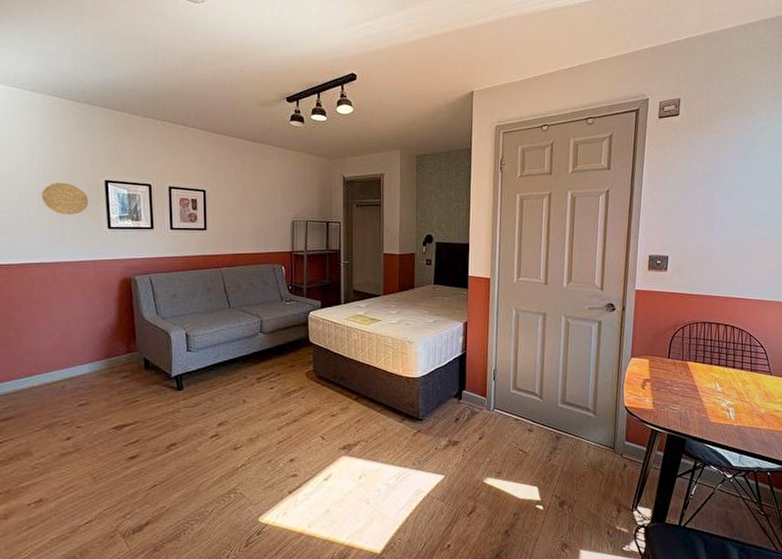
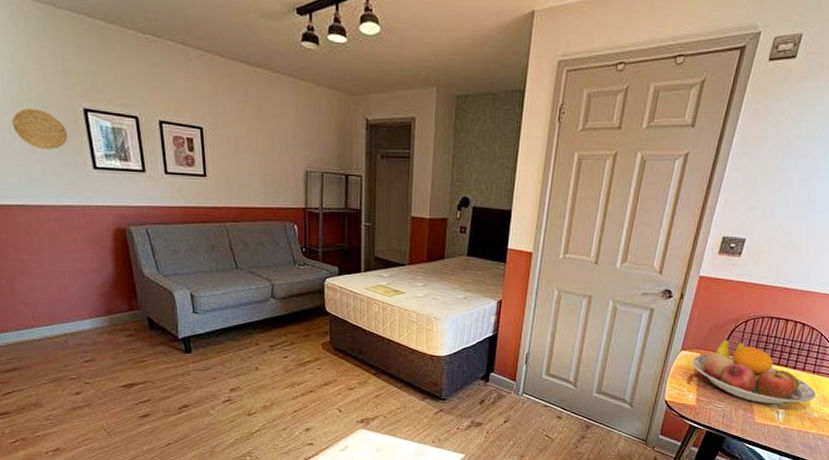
fruit bowl: none [642,344,759,403] -> present [691,339,817,403]

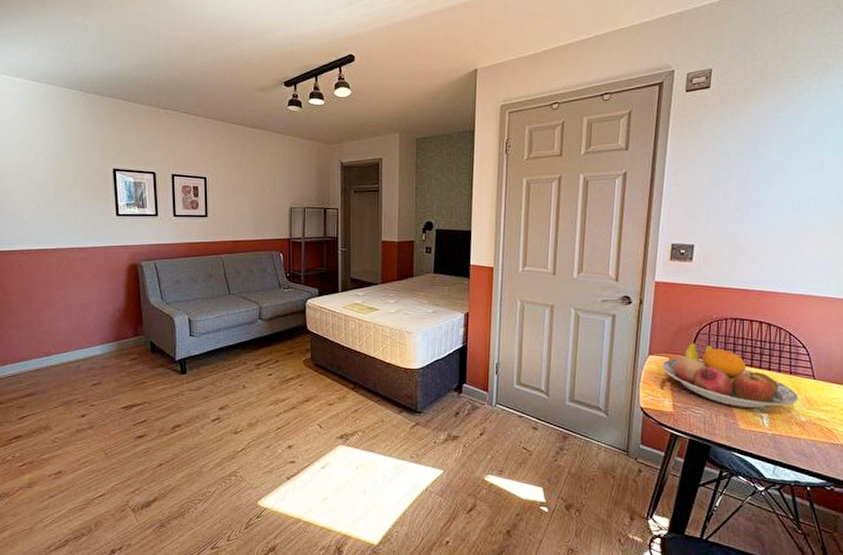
decorative plate: present [11,108,68,149] -> none [56,171,99,202]

